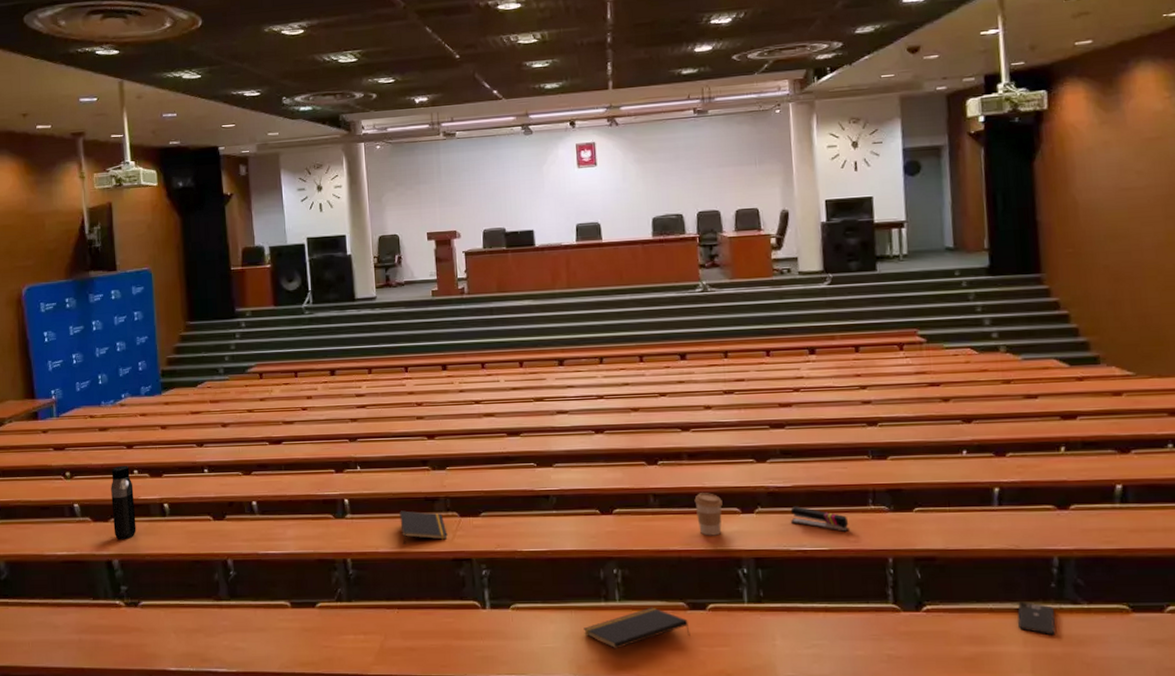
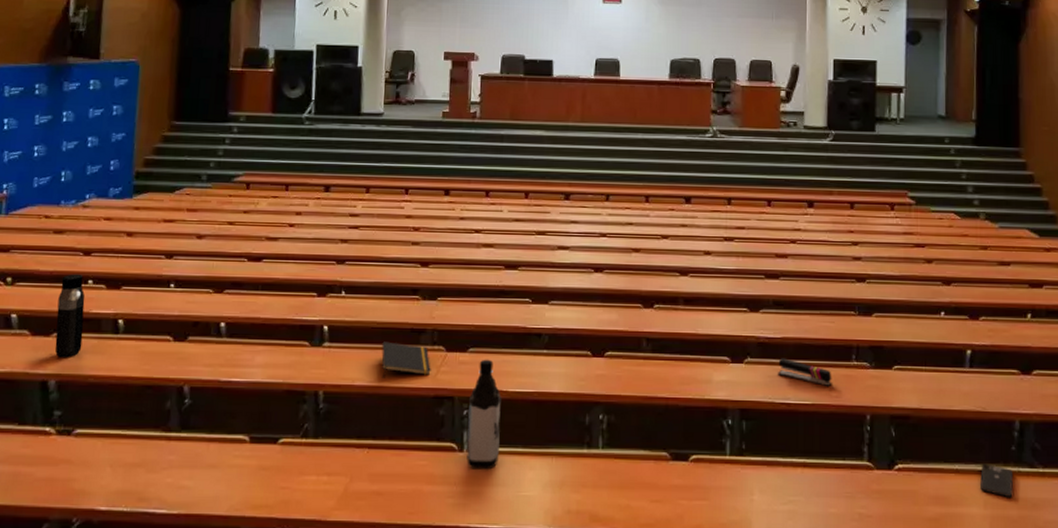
water bottle: none [485,522,520,625] -> present [466,359,501,470]
notepad: present [584,607,690,649] -> none [563,456,670,500]
coffee cup: present [694,493,723,536] -> none [686,339,714,385]

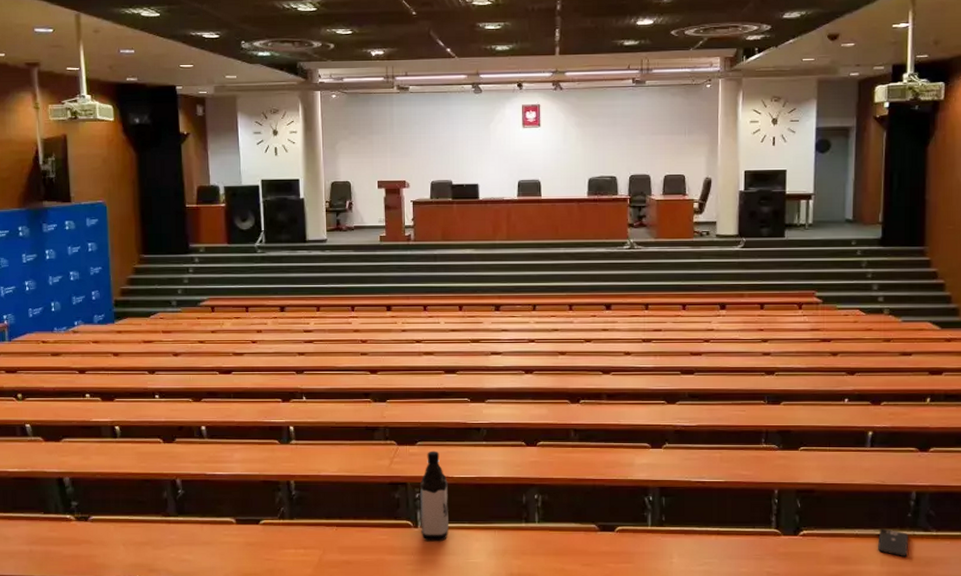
water bottle: present [54,273,85,358] -> none [63,389,88,459]
notepad: present [381,341,431,378] -> none [341,438,385,469]
stapler: present [778,358,832,387] -> none [694,443,743,467]

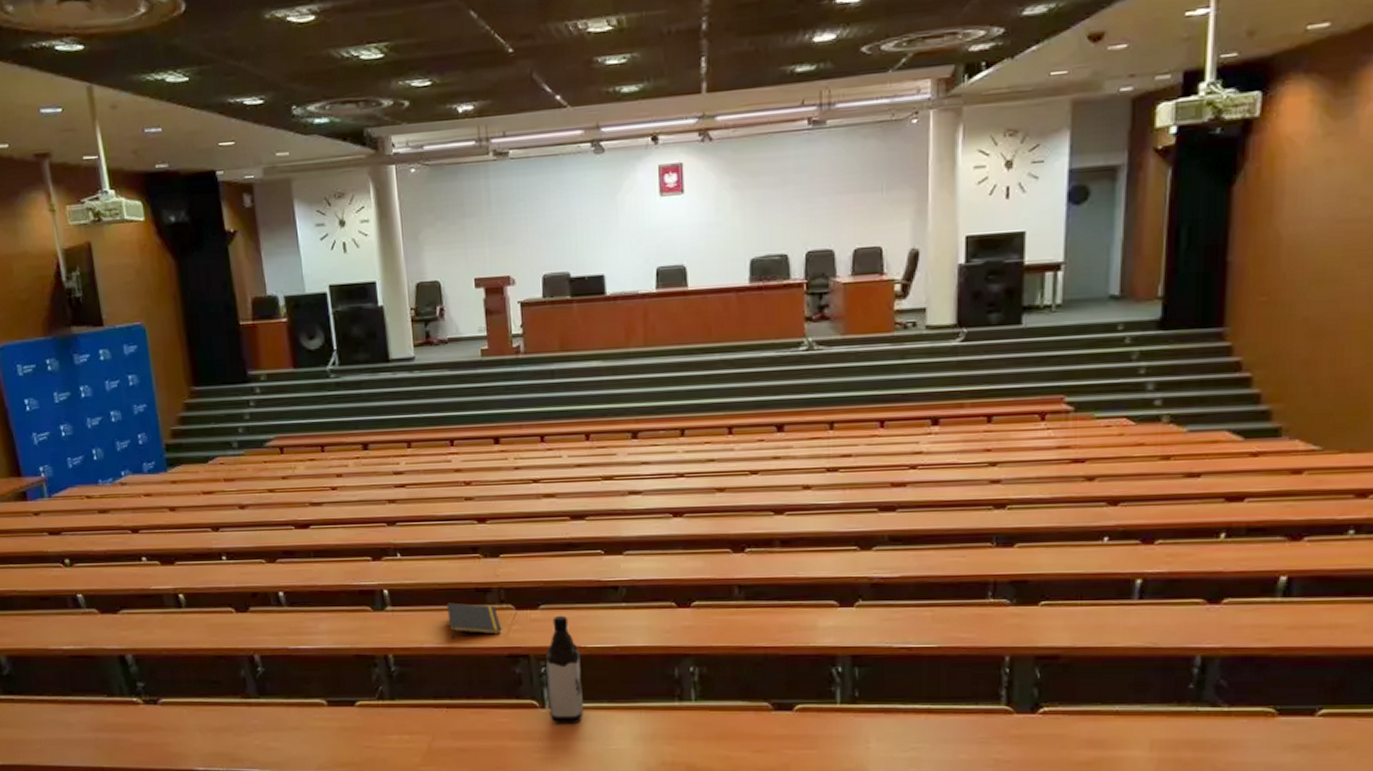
notepad: none [341,438,385,469] -> present [447,602,502,639]
smartphone: present [878,528,908,557] -> none [1146,704,1189,740]

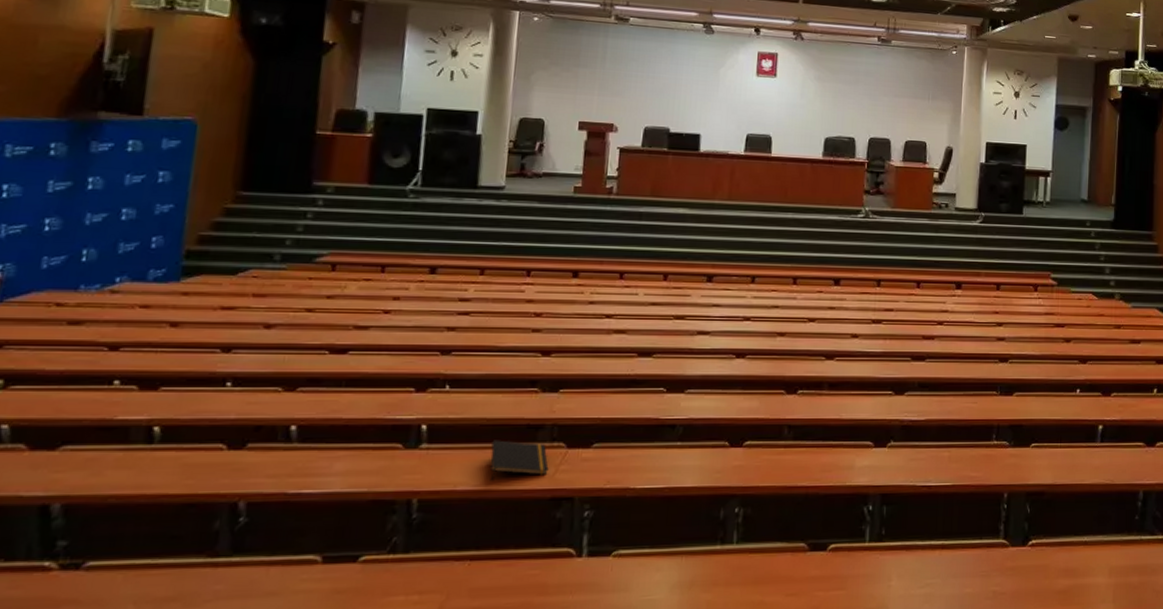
water bottle: present [545,615,584,725] -> none [585,454,628,575]

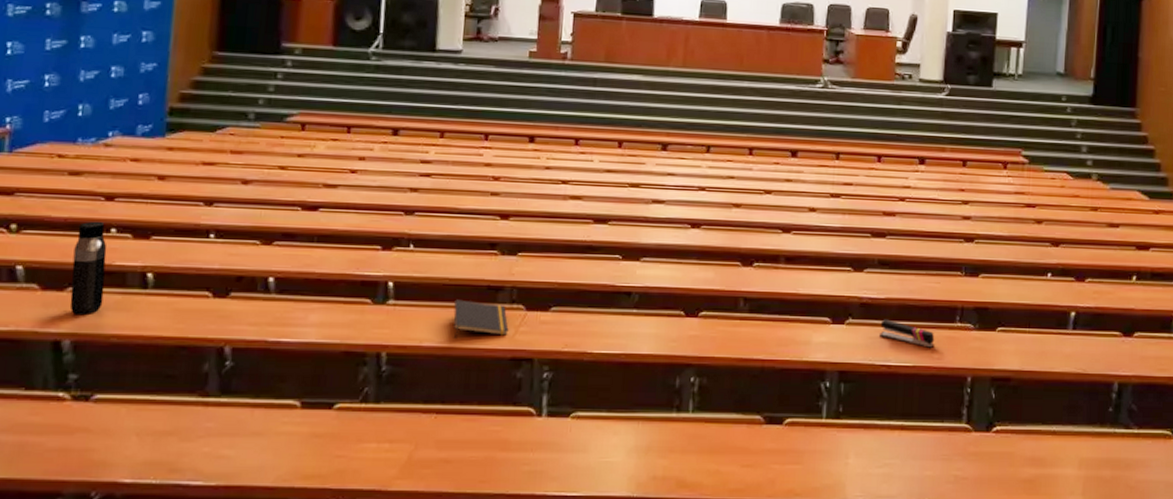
water bottle: none [62,373,109,476] -> present [69,221,107,316]
stapler: none [920,440,973,468] -> present [880,319,935,349]

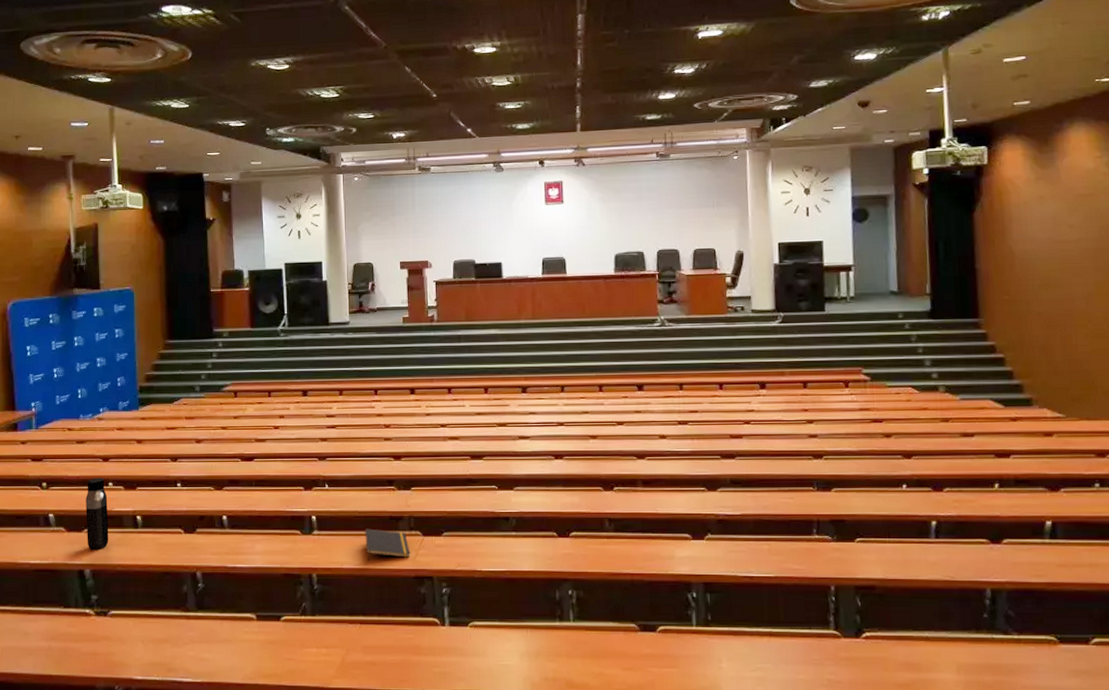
stapler: present [880,319,935,349] -> none [739,534,794,561]

